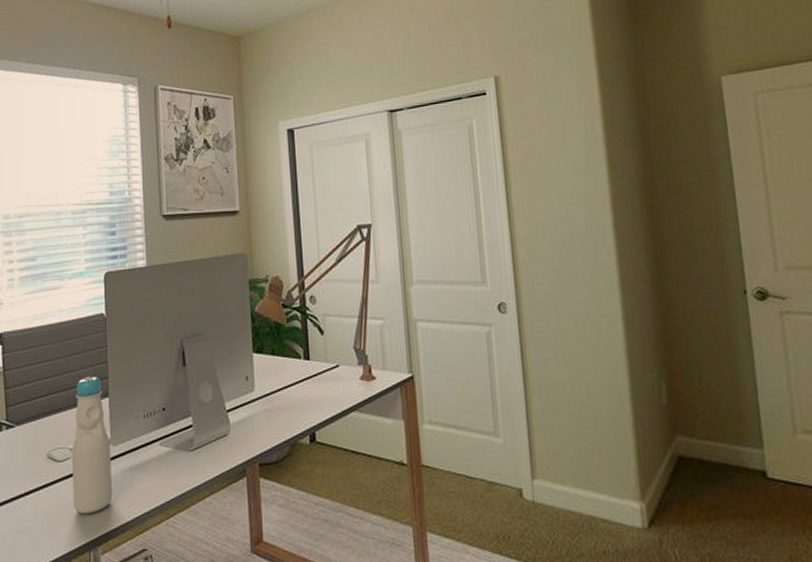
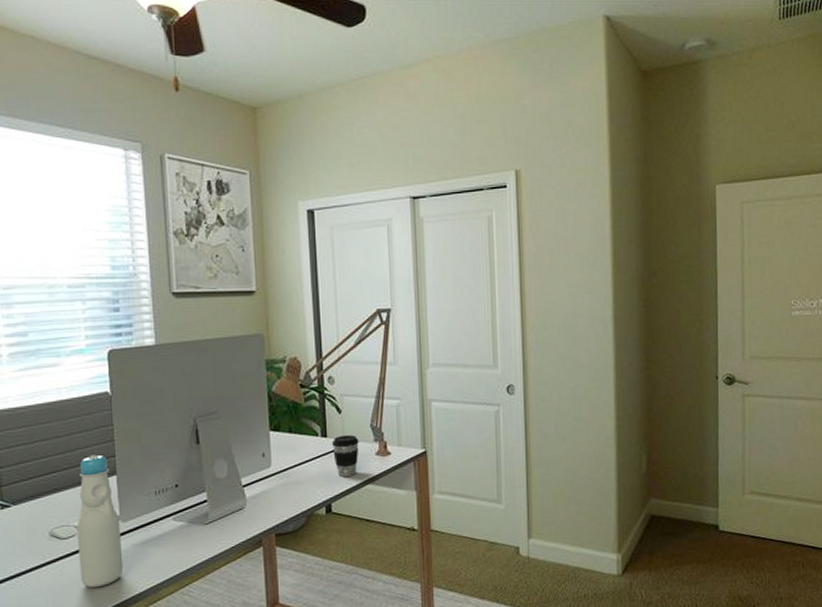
coffee cup: none [314,358,343,403] -> present [331,435,359,477]

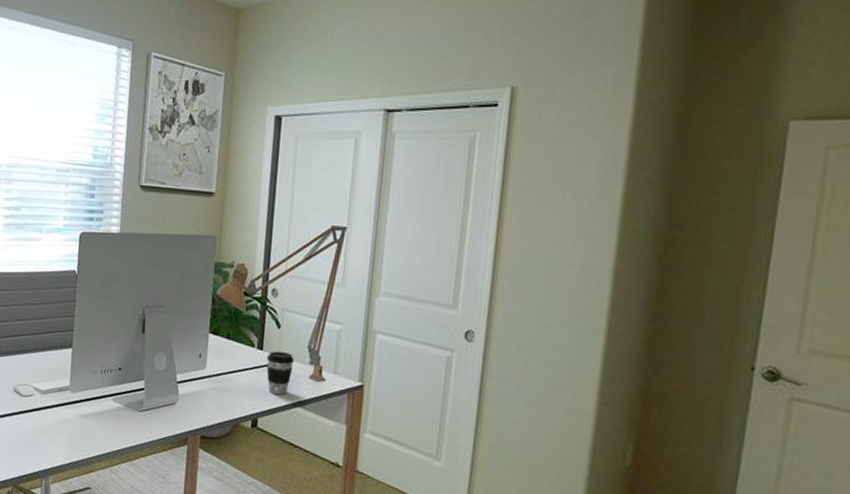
bottle: present [77,454,124,588] -> none [32,325,70,447]

